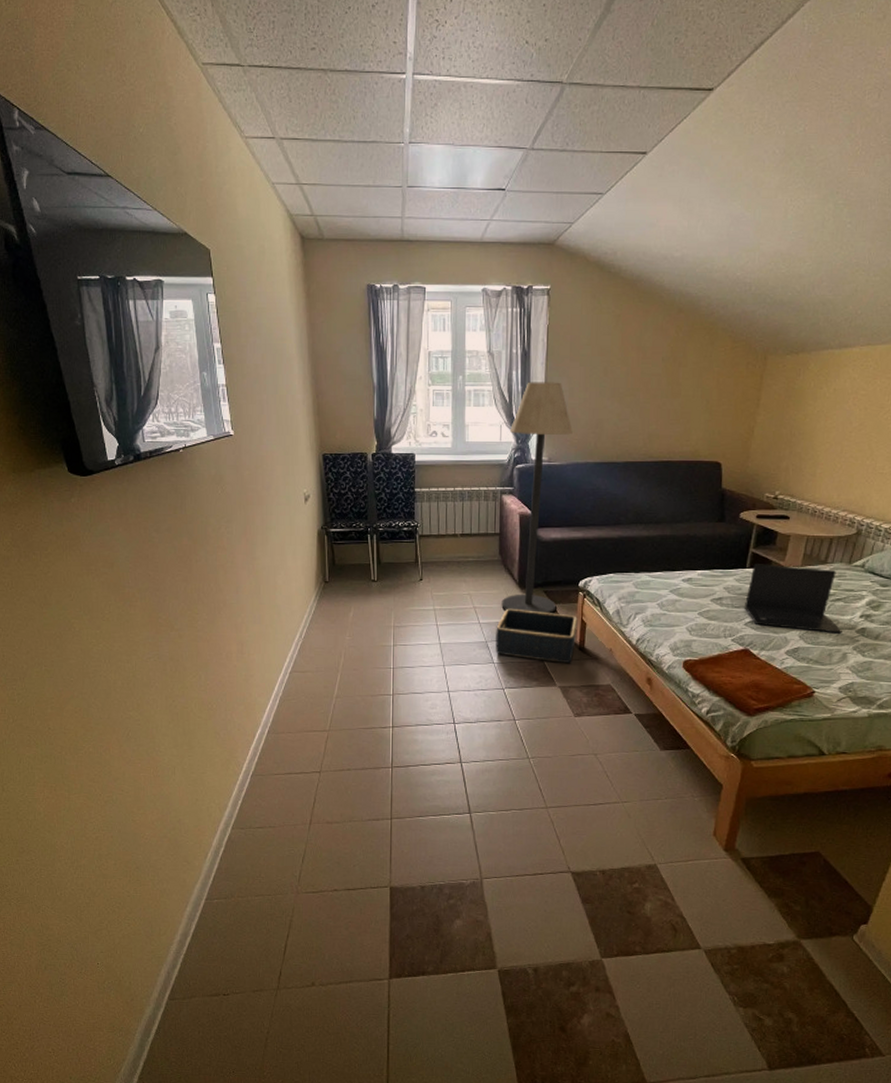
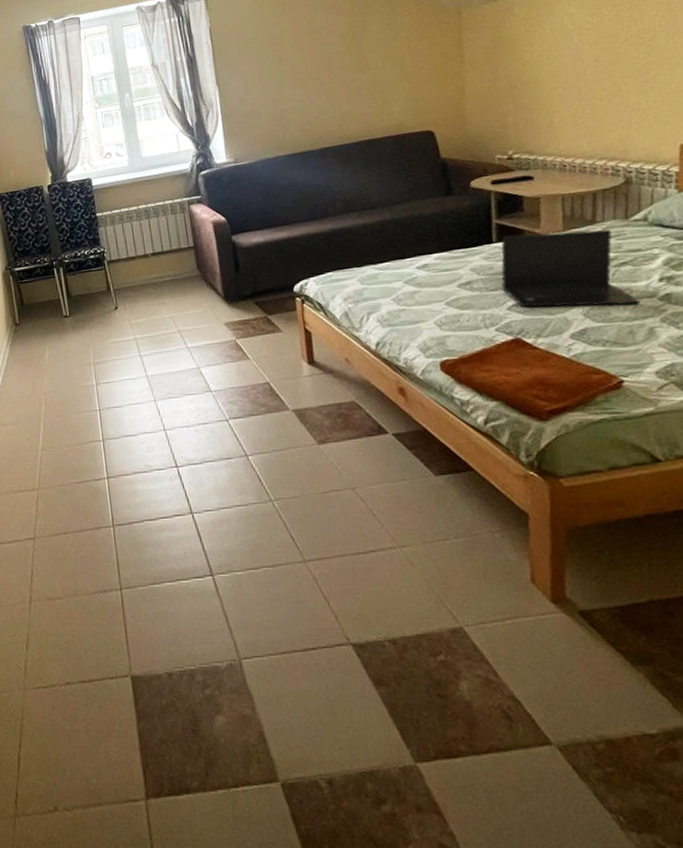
basket: present [495,608,577,663] -> none [207,325,303,382]
floor lamp: present [501,382,573,614] -> none [186,80,273,330]

